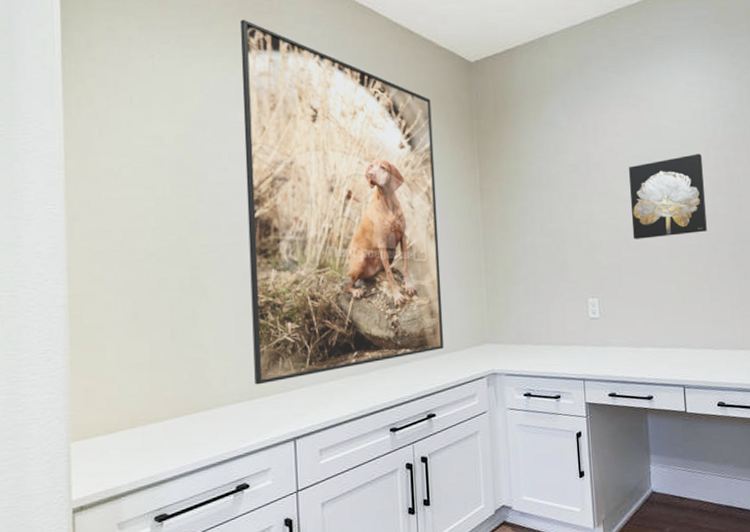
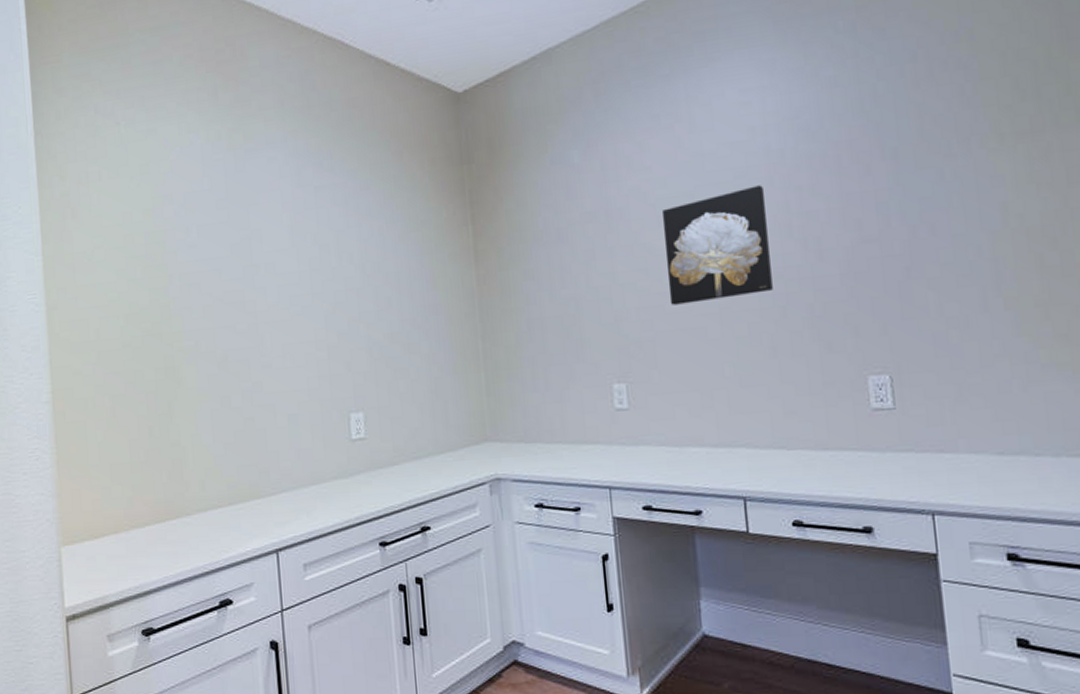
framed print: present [241,19,445,385] -> none [203,71,438,489]

